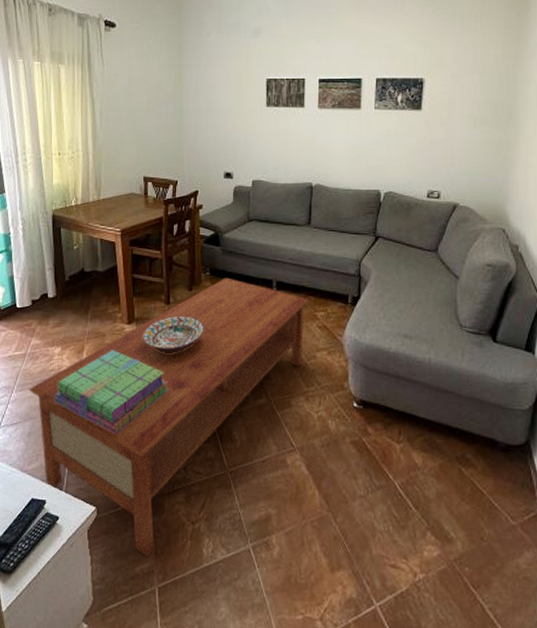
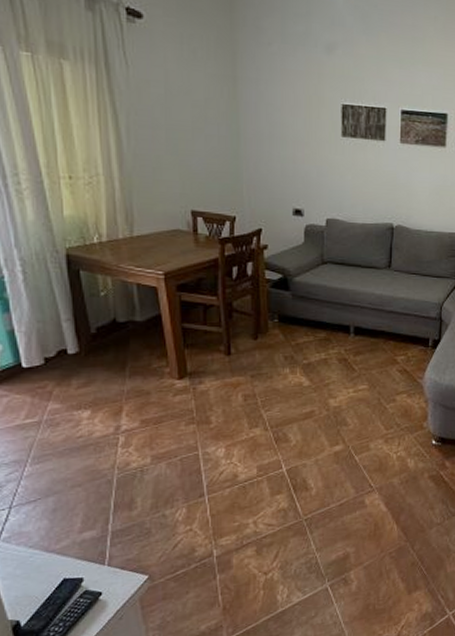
coffee table: present [28,277,310,557] -> none [48,324,390,614]
stack of books: present [54,350,169,434] -> none [85,408,233,498]
decorative bowl: present [143,315,205,354] -> none [198,367,274,408]

